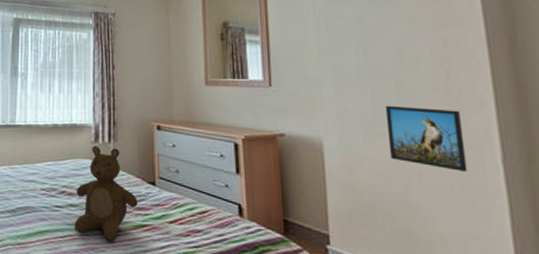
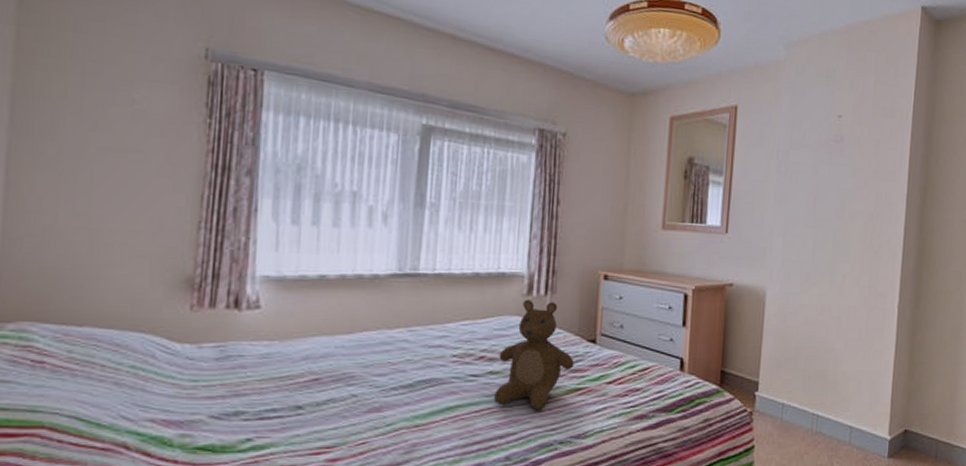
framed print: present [385,105,468,172] -> none [818,255,877,317]

